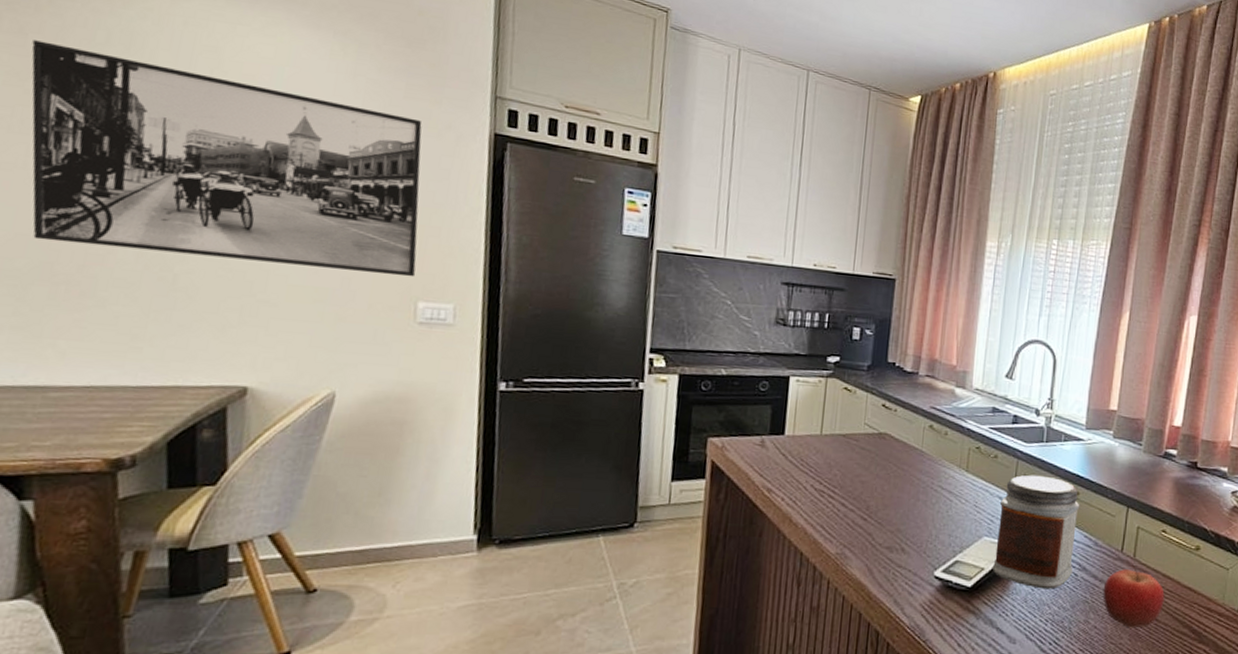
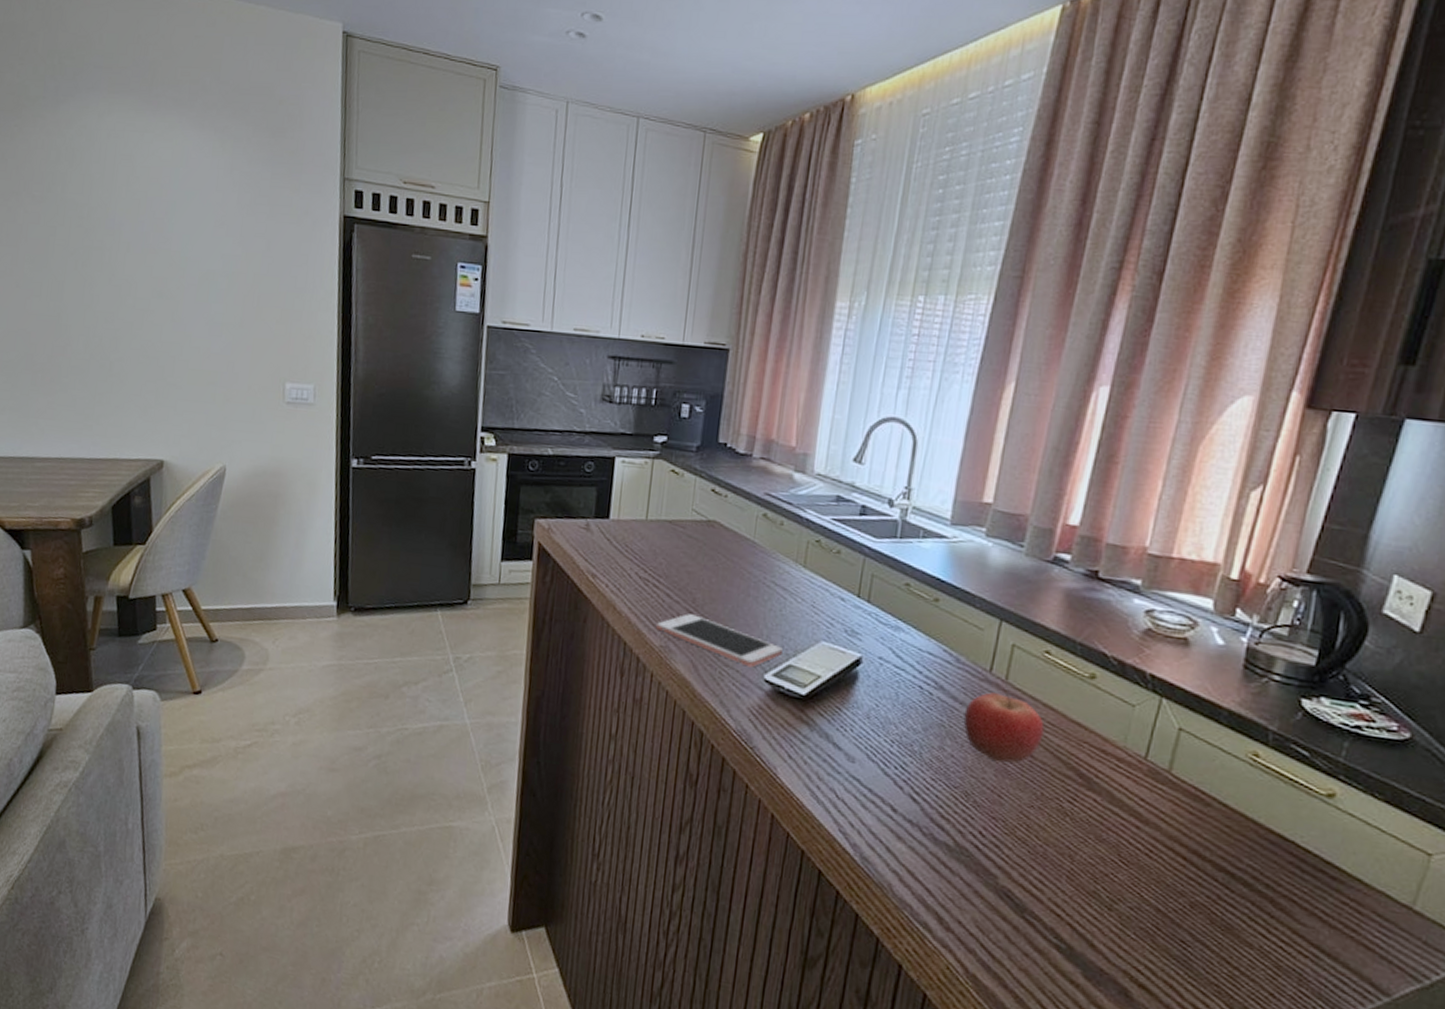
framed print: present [31,40,423,277] -> none [10,164,285,360]
cell phone: none [832,521,950,566] -> present [656,614,783,668]
jar: present [993,475,1080,590] -> none [831,575,940,708]

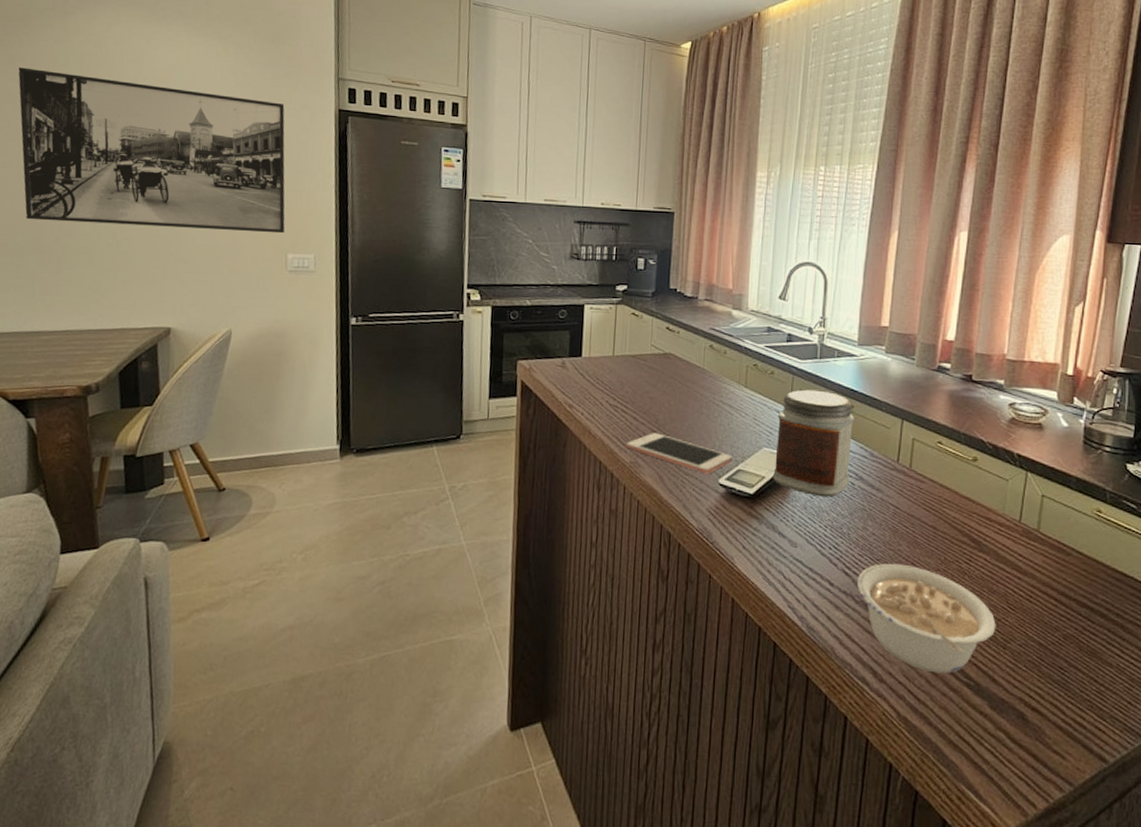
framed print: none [10,164,285,360] -> present [18,67,285,234]
jar: none [831,575,940,708] -> present [773,389,855,498]
legume: none [925,792,1102,931] -> present [856,563,996,674]
fruit: present [963,689,1045,764] -> none [880,475,942,536]

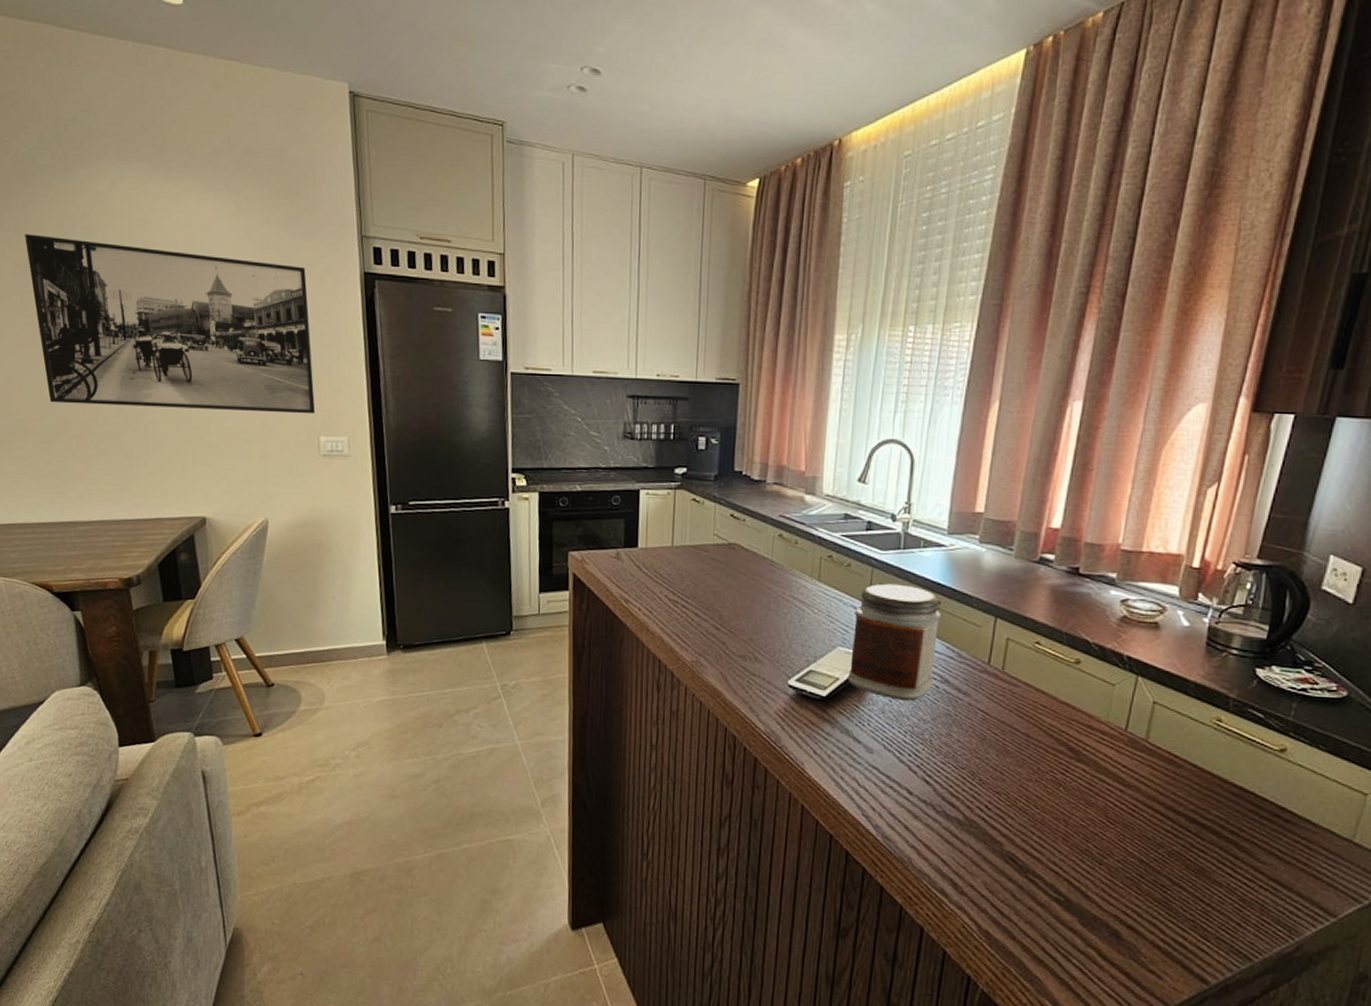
cell phone: present [626,433,732,474] -> none [688,630,803,675]
legume: present [856,563,996,674] -> none [937,772,1092,888]

